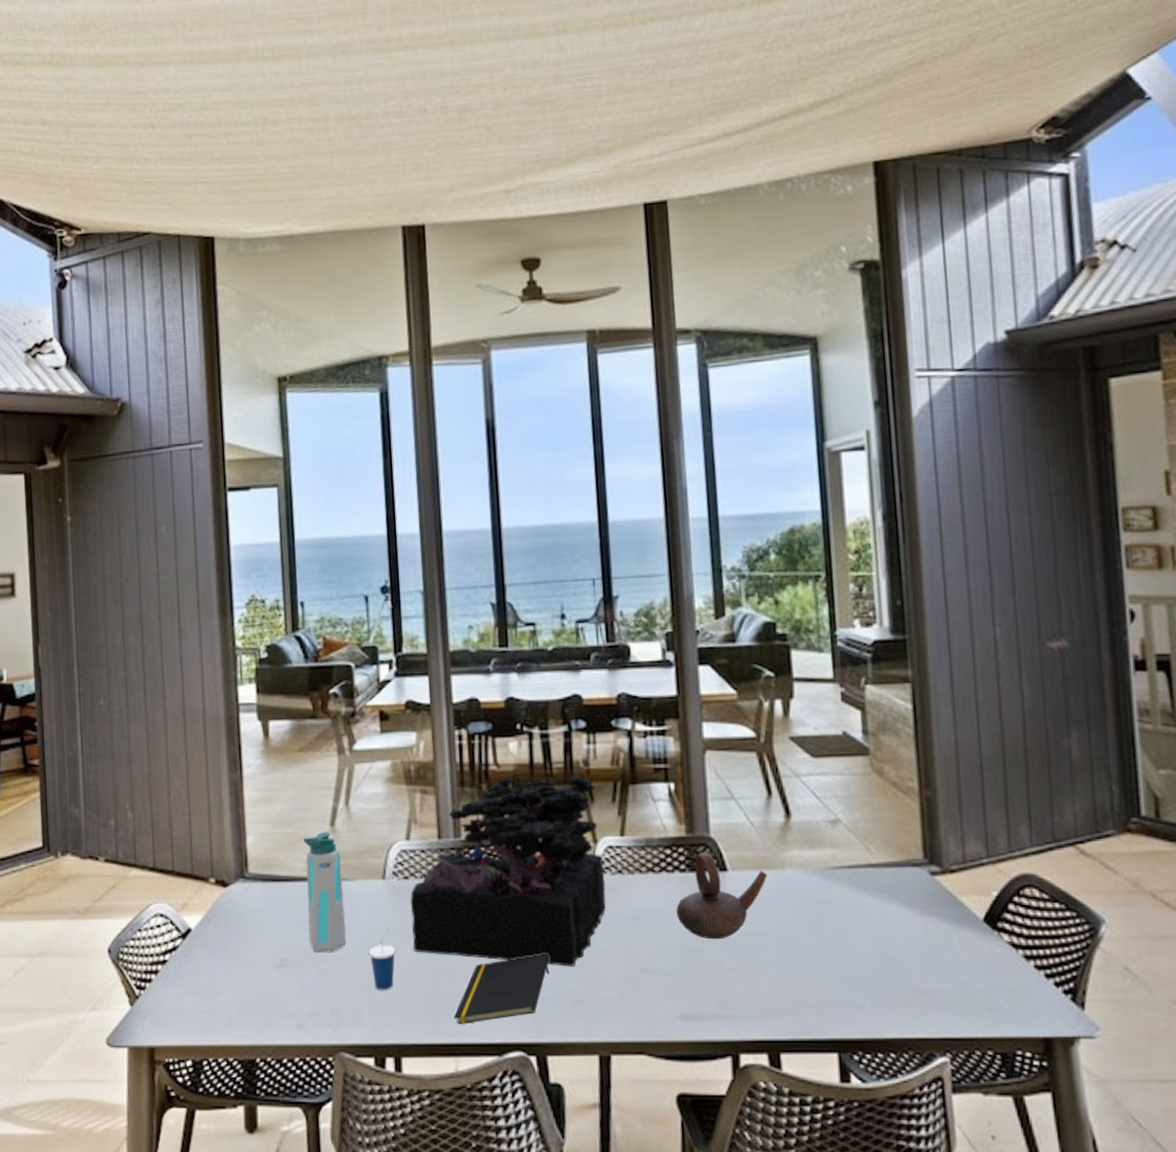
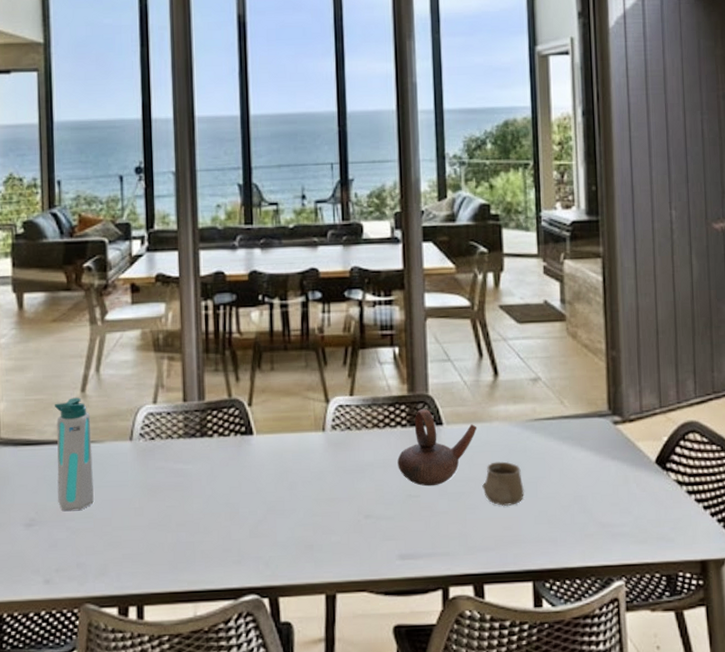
cup: present [368,929,396,990] -> none [115,486,141,545]
plant: present [410,776,607,967] -> none [155,342,336,516]
notepad: present [454,953,550,1024] -> none [194,504,283,572]
cup: none [775,914,825,966] -> present [482,461,524,507]

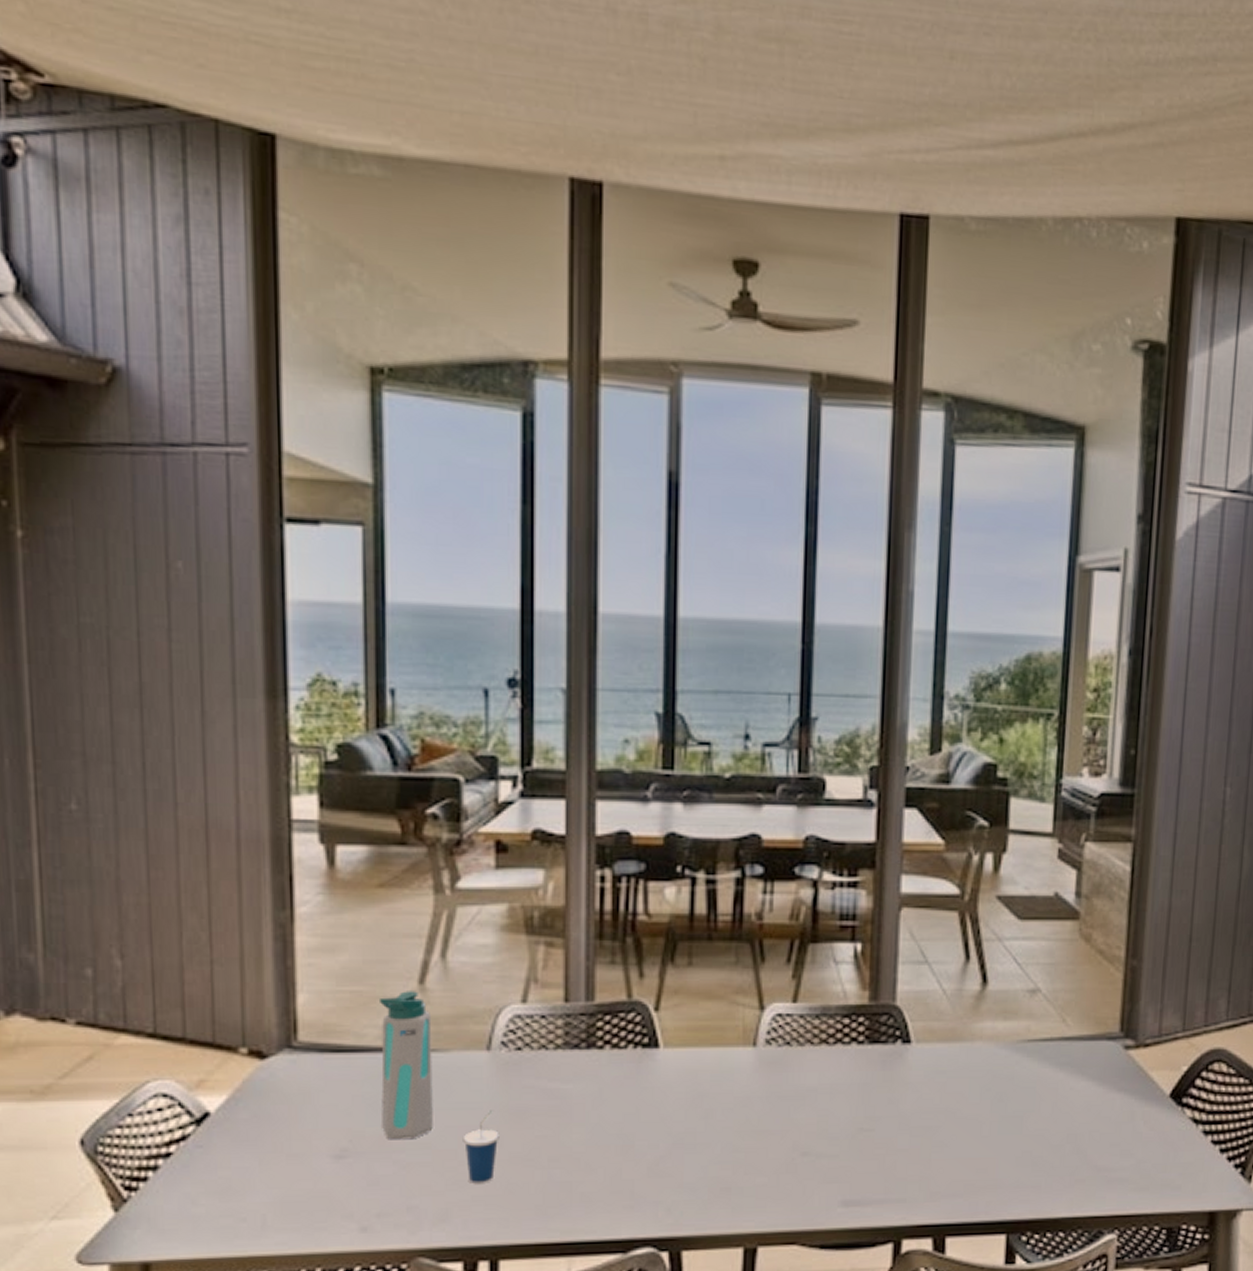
cup: none [115,486,141,545] -> present [462,1110,500,1184]
teapot: present [397,409,477,487] -> none [849,1023,955,1119]
cup: present [482,461,524,507] -> none [954,1090,1006,1145]

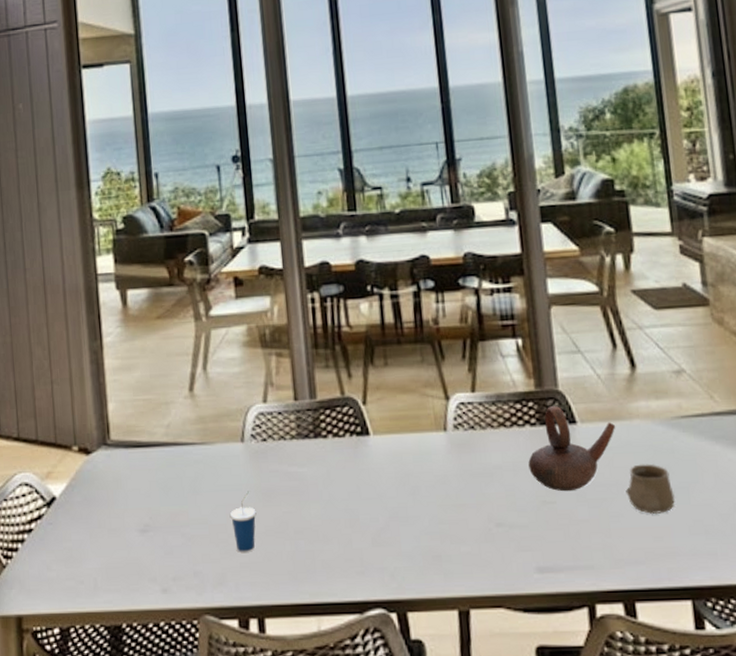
water bottle: present [378,991,433,1140] -> none [162,397,208,517]
teapot: none [849,1023,955,1119] -> present [528,406,616,492]
cup: none [954,1090,1006,1145] -> present [626,464,675,515]

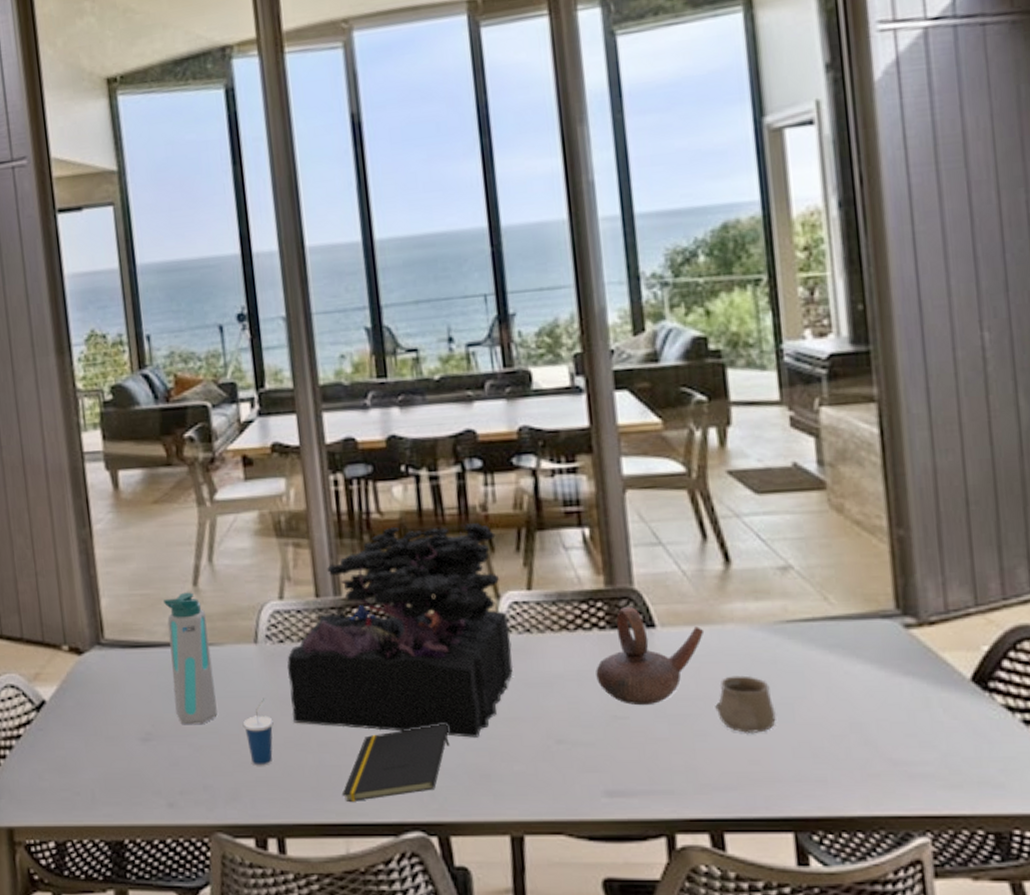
water bottle: none [162,397,208,517] -> present [163,592,217,725]
plant: none [269,335,461,523] -> present [287,523,514,738]
notepad: none [315,510,407,583] -> present [343,723,450,802]

